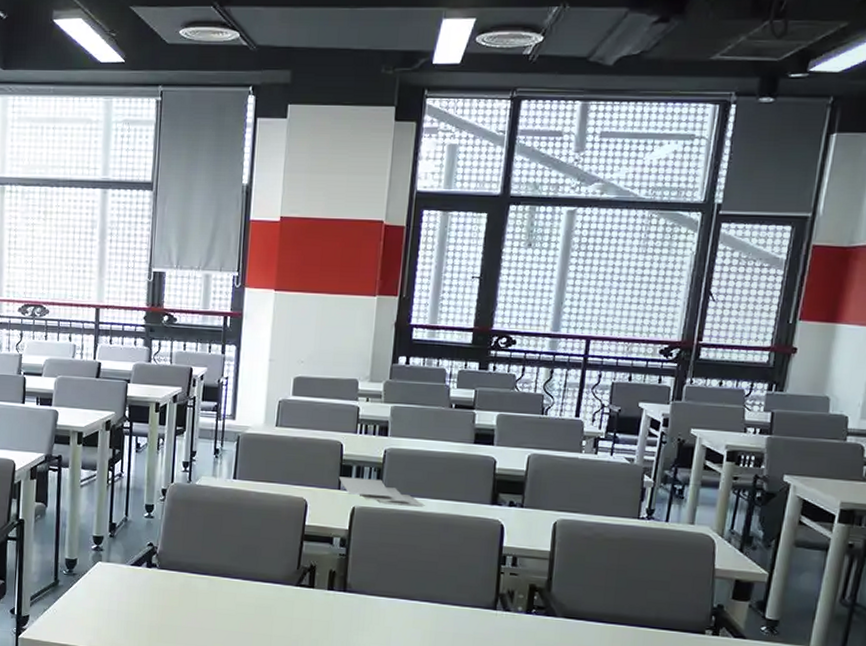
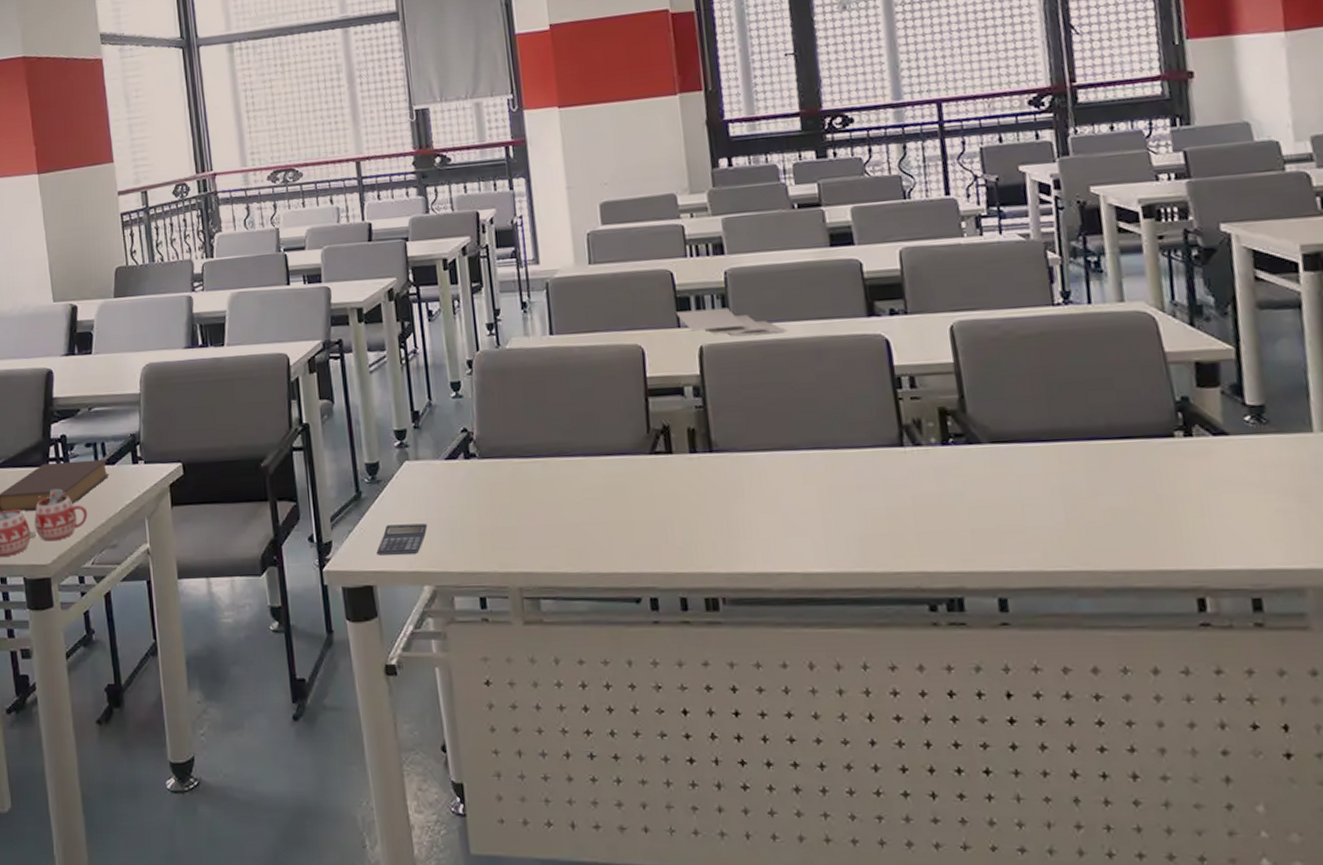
calculator: none [64,610,109,636] -> present [376,523,428,557]

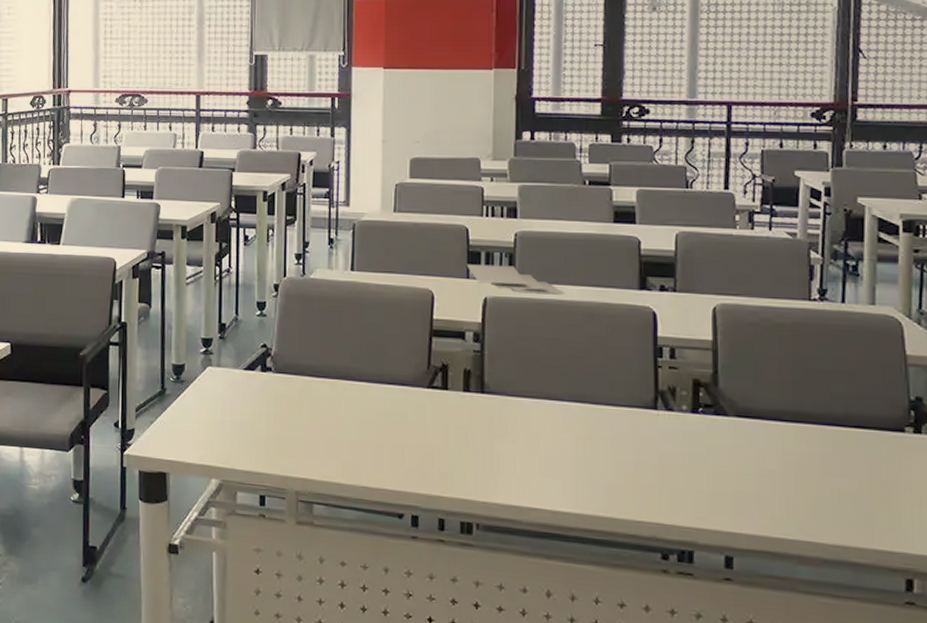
calculator: present [376,523,428,557] -> none [173,421,221,451]

